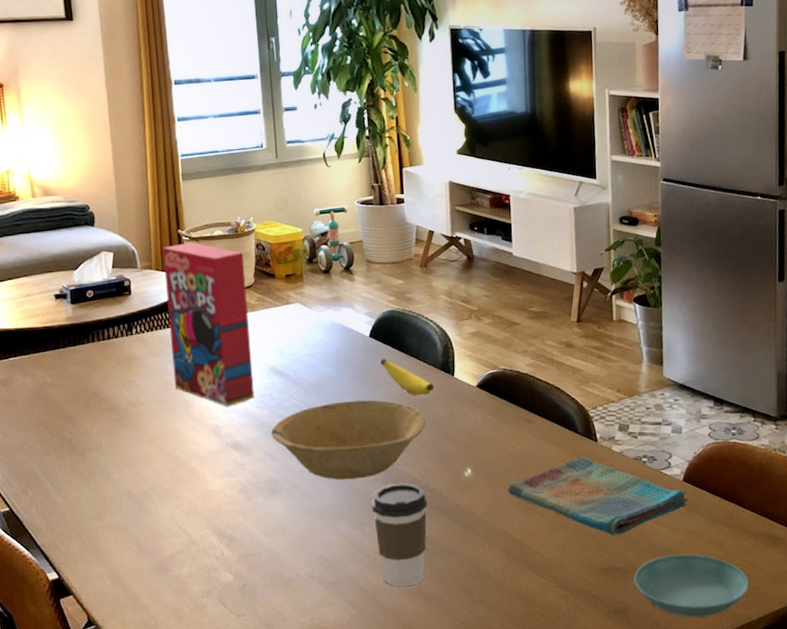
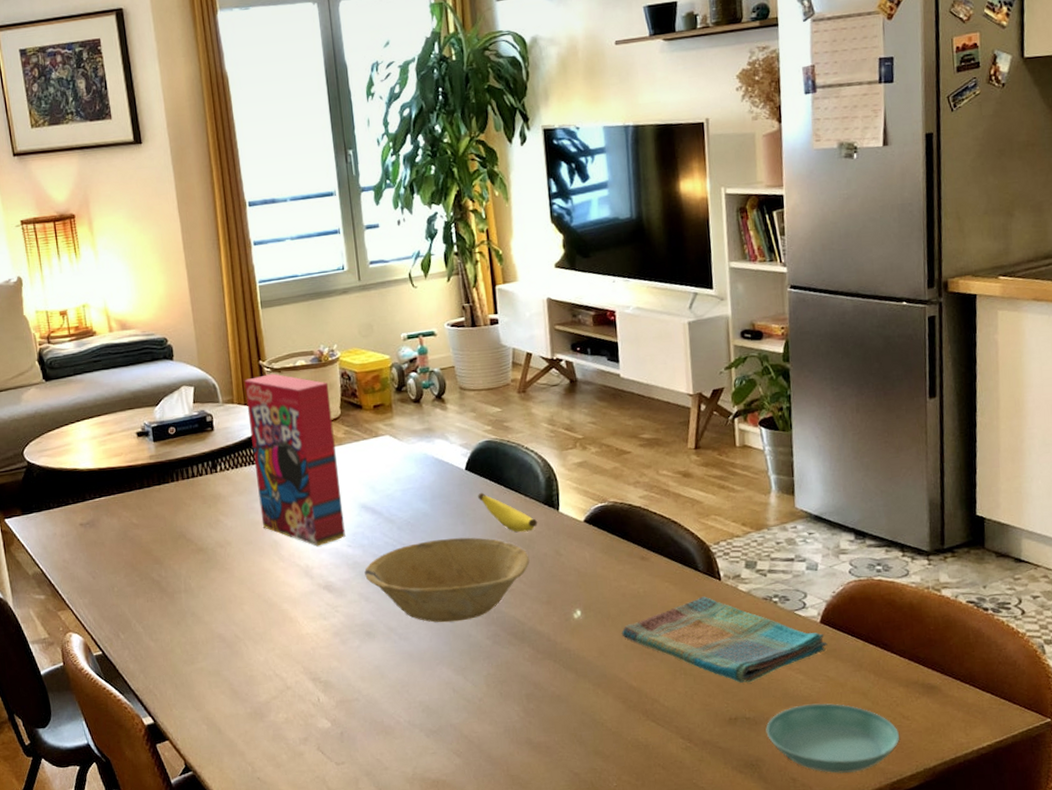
coffee cup: present [372,483,427,586] -> none [474,625,534,735]

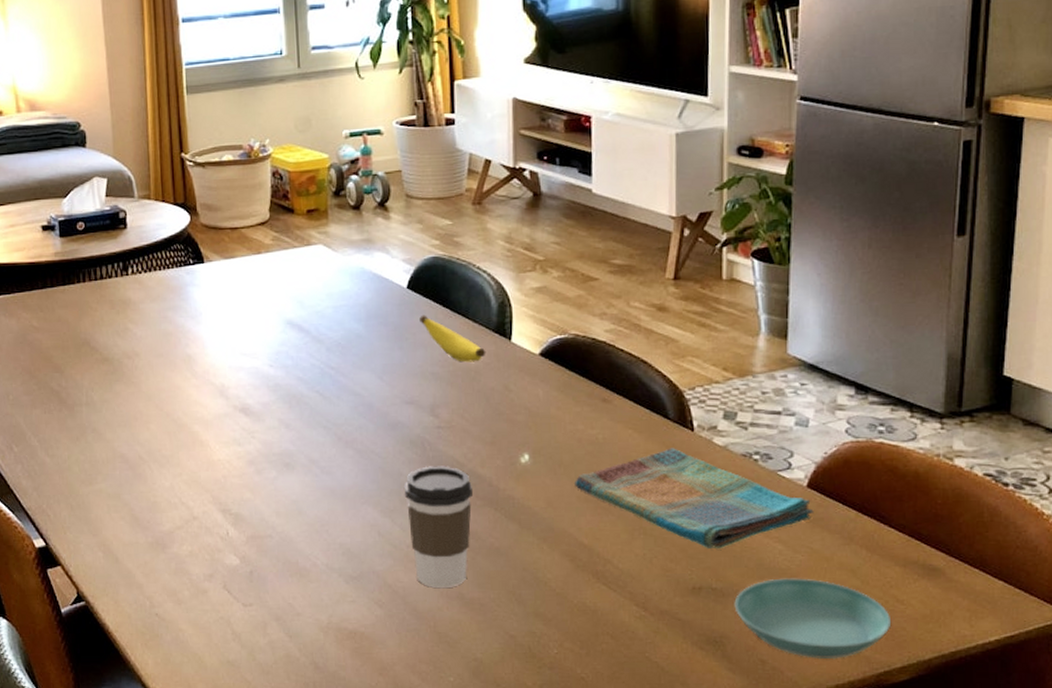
cereal box: present [244,373,346,547] -> none [163,168,267,364]
bowl: present [364,537,530,623] -> none [286,364,474,458]
coffee cup: none [474,625,534,735] -> present [405,466,472,588]

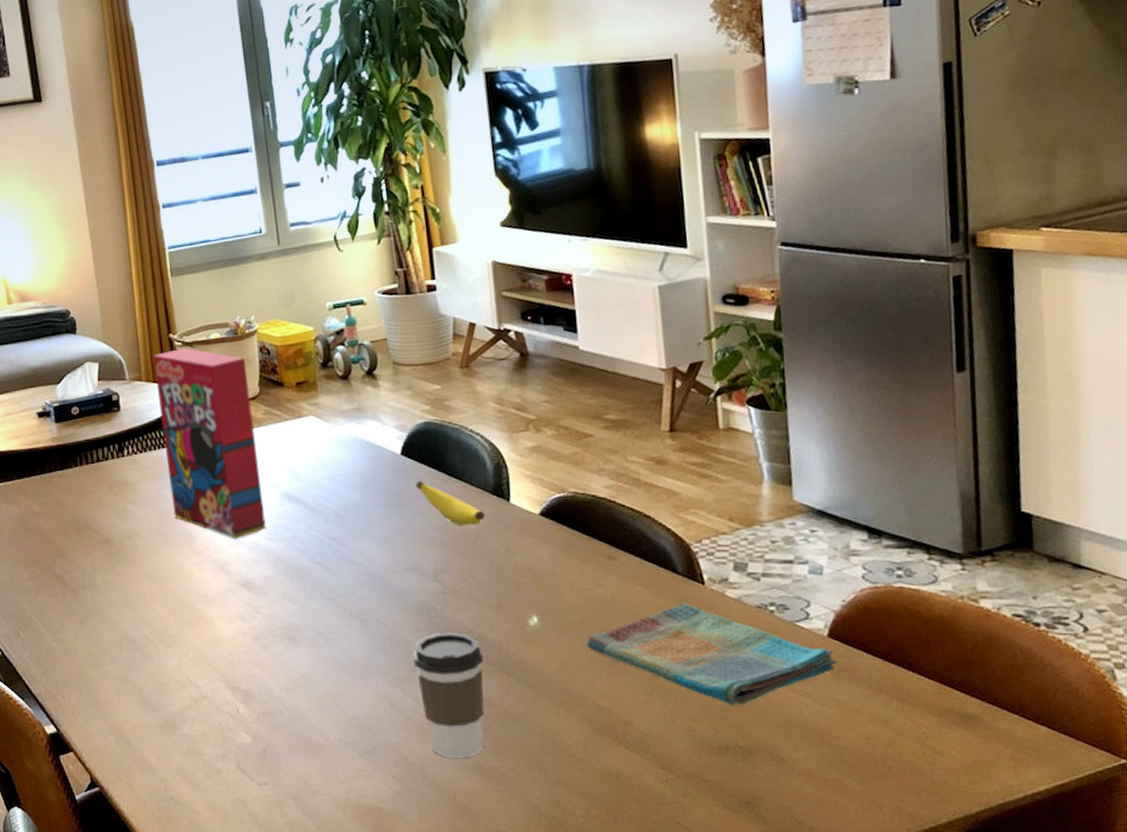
cereal box: none [163,168,267,364] -> present [153,348,266,539]
saucer: present [734,578,892,660] -> none [763,732,932,818]

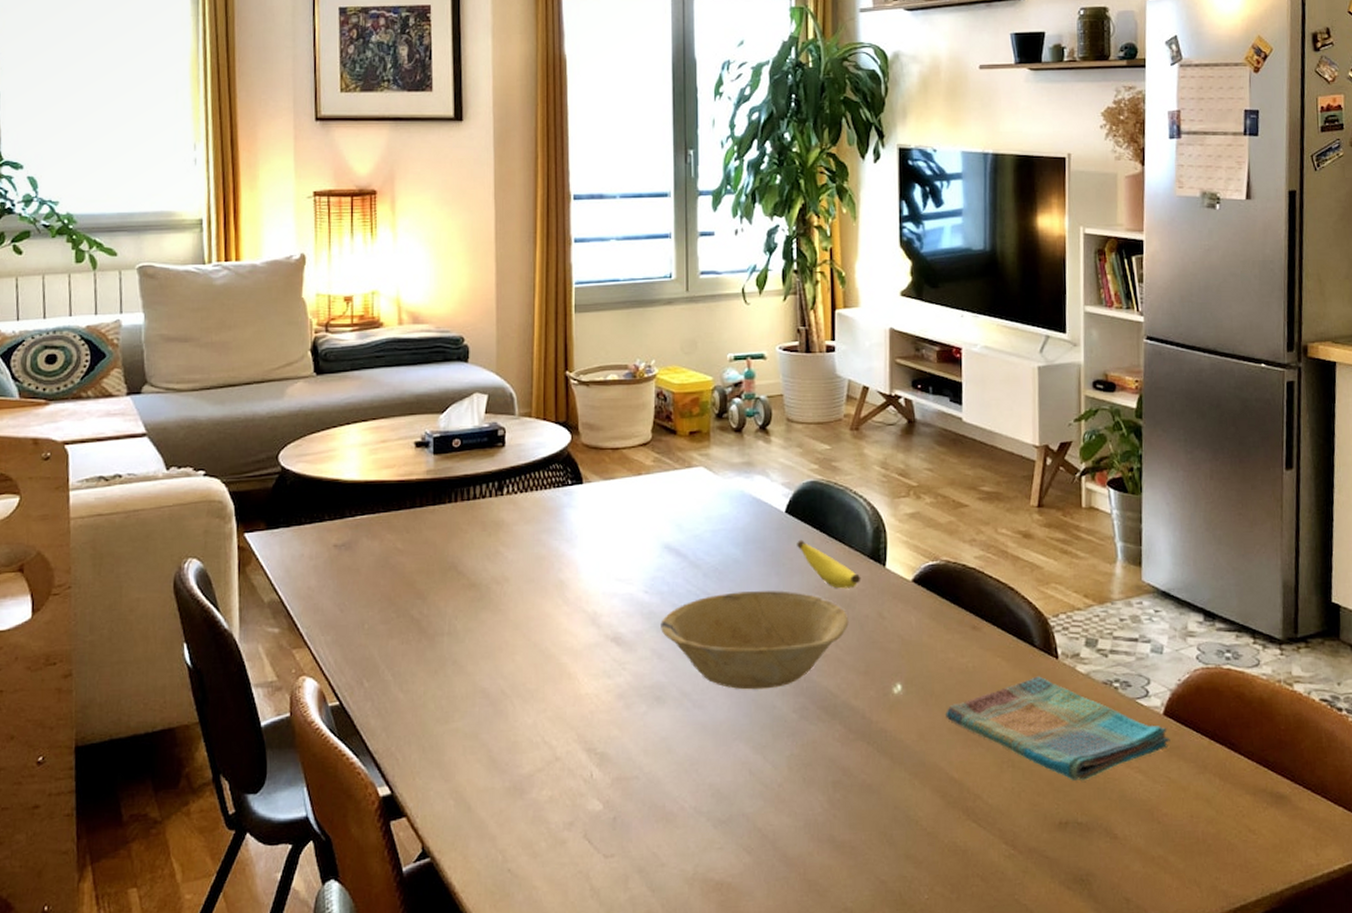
cereal box: present [153,348,266,539] -> none [546,387,643,590]
bowl: none [288,531,477,628] -> present [661,591,849,690]
coffee cup: present [413,632,484,758] -> none [778,697,845,830]

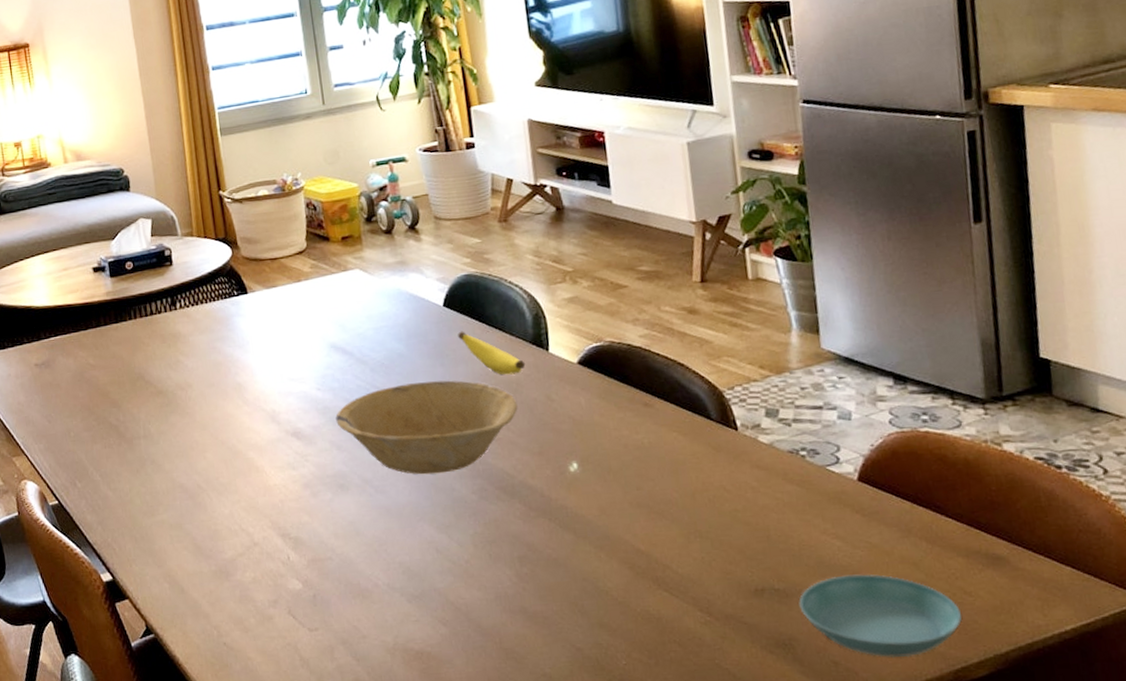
dish towel: present [946,676,1171,781] -> none [625,448,868,549]
saucer: none [1099,809,1245,896] -> present [799,574,963,658]

